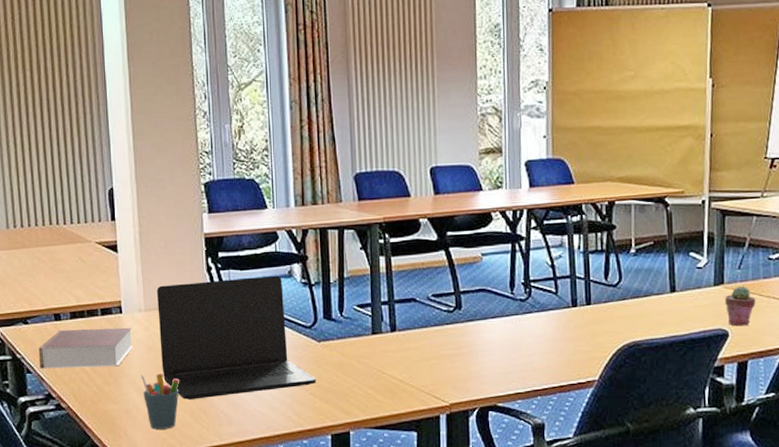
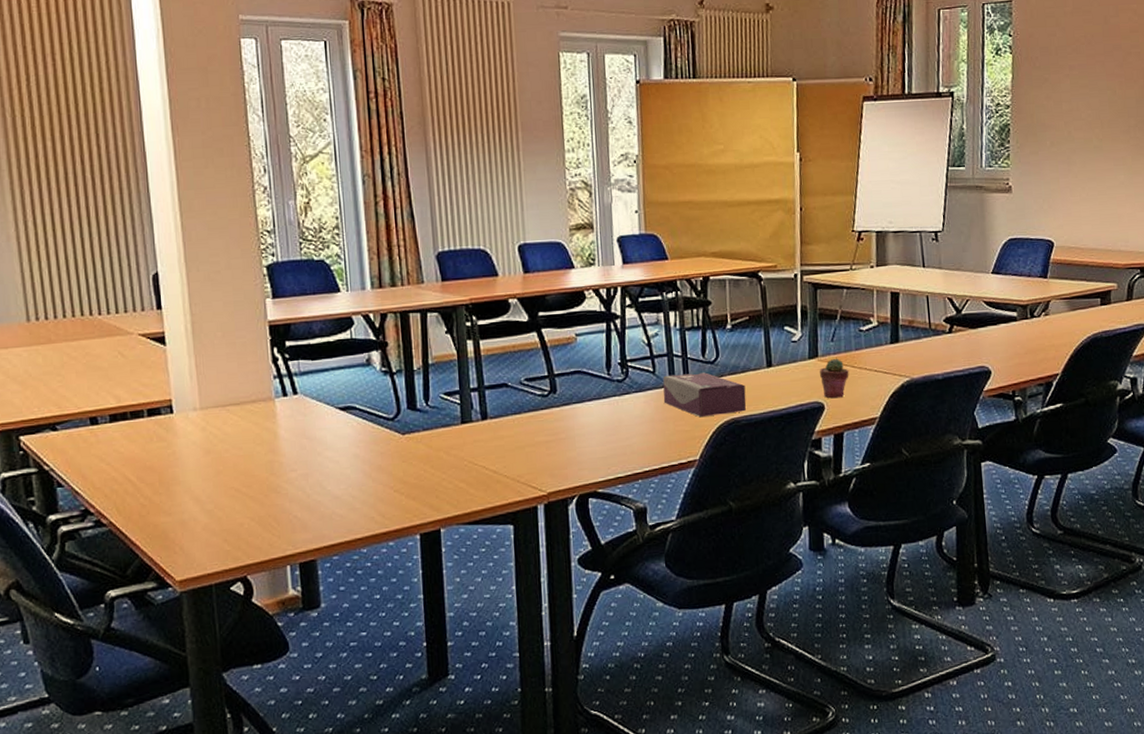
book: present [38,327,133,369] -> none [71,428,188,481]
pen holder: present [141,373,180,429] -> none [198,478,245,542]
laptop: present [156,276,317,400] -> none [213,365,402,506]
tissue box: none [564,295,648,339] -> present [663,372,747,418]

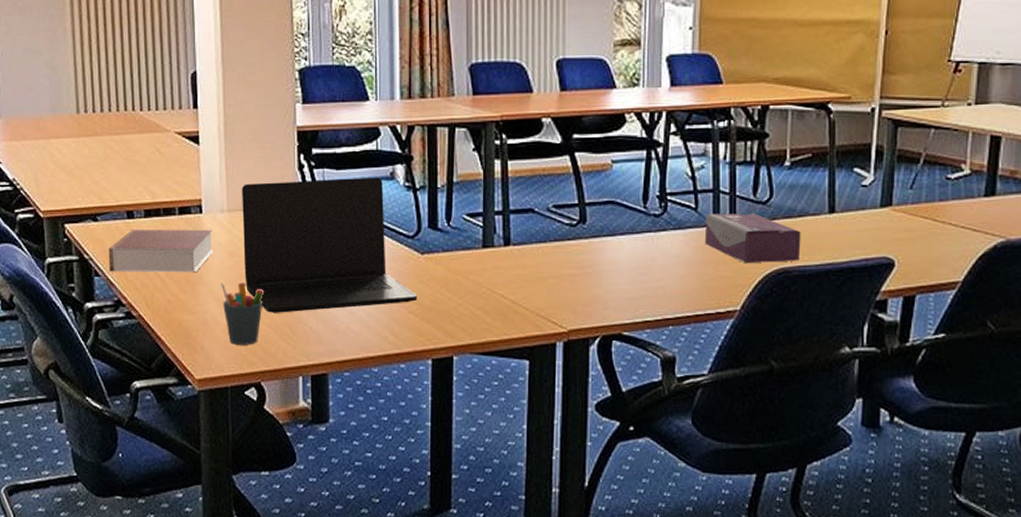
book: none [71,428,188,481] -> present [108,229,213,273]
pen holder: none [198,478,245,542] -> present [221,282,265,345]
laptop: none [213,365,402,506] -> present [241,178,418,313]
potted succulent: present [820,359,849,399] -> none [893,210,929,255]

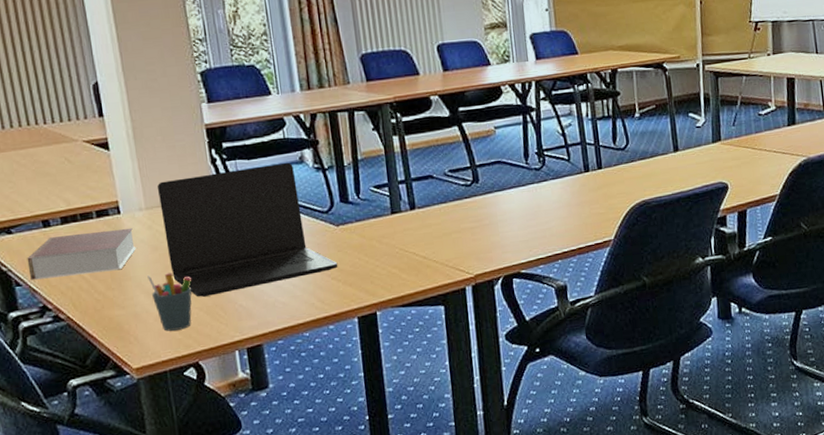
tissue box: present [704,213,801,264] -> none [577,158,656,201]

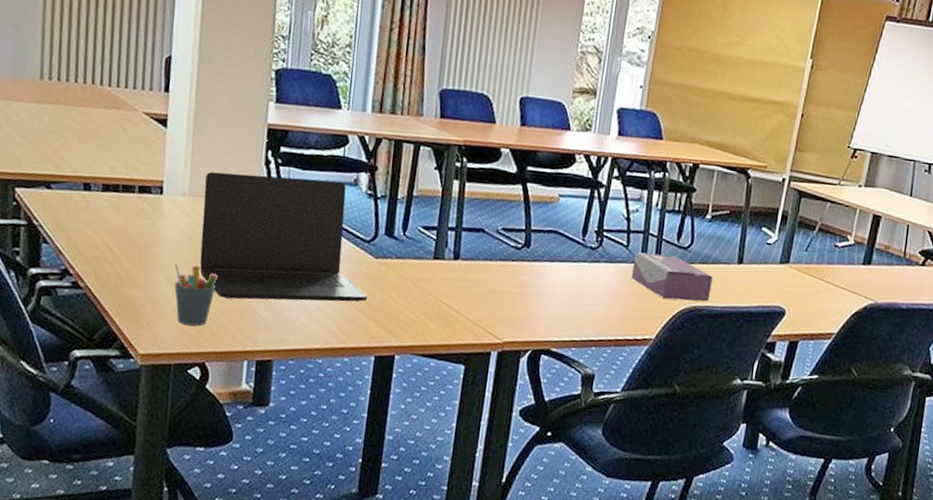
book: present [27,227,136,280] -> none [59,202,171,250]
tissue box: none [577,158,656,201] -> present [631,252,713,302]

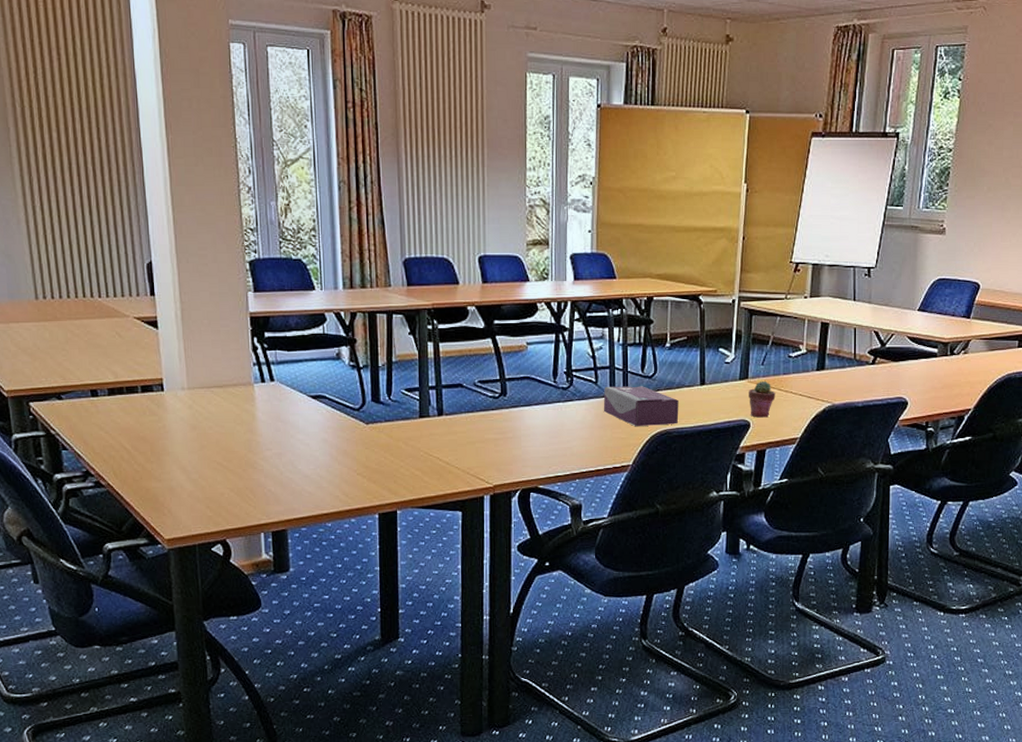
pen holder: present [174,263,218,326] -> none [185,452,226,507]
laptop: present [199,171,368,302] -> none [200,358,365,478]
potted succulent: none [786,268,817,308] -> present [749,381,776,418]

